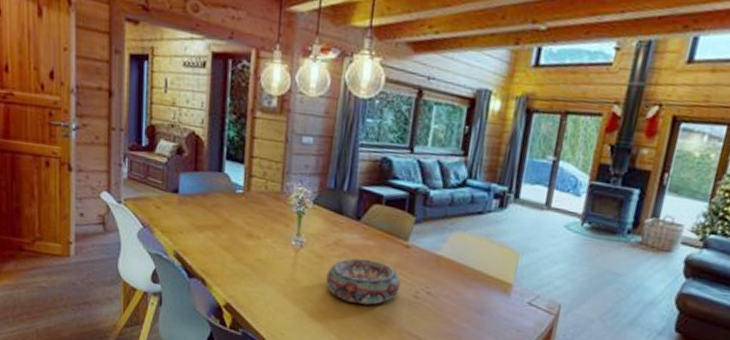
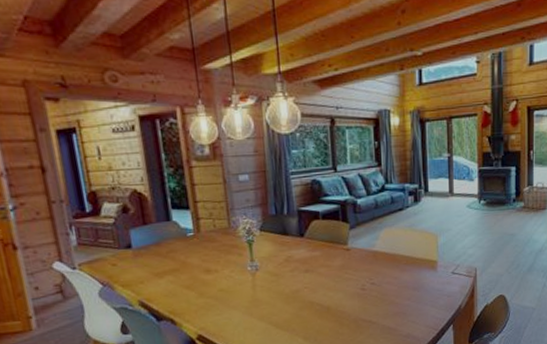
decorative bowl: present [326,258,401,305] -> none [284,267,349,307]

